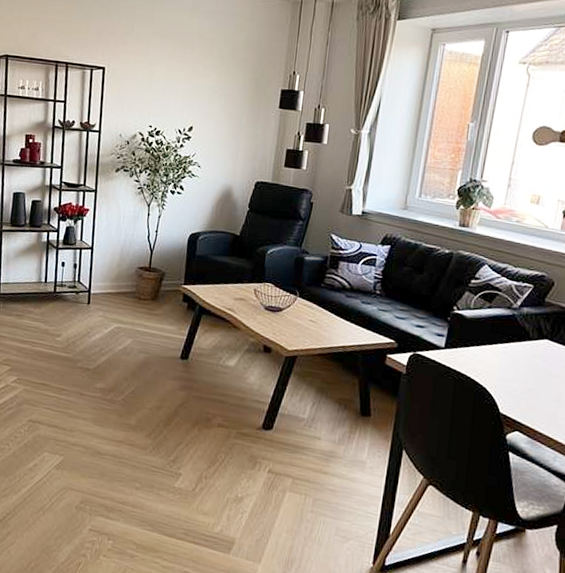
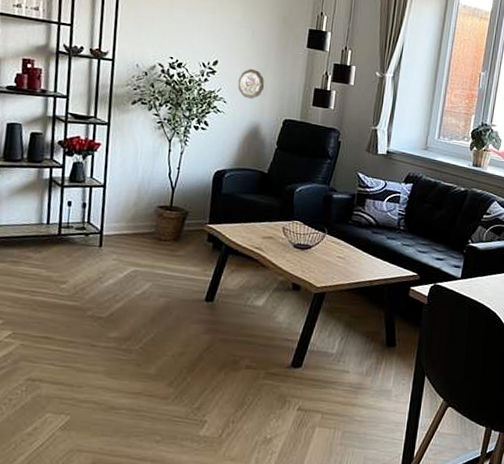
decorative plate: none [211,133,237,163] -> present [237,69,265,99]

